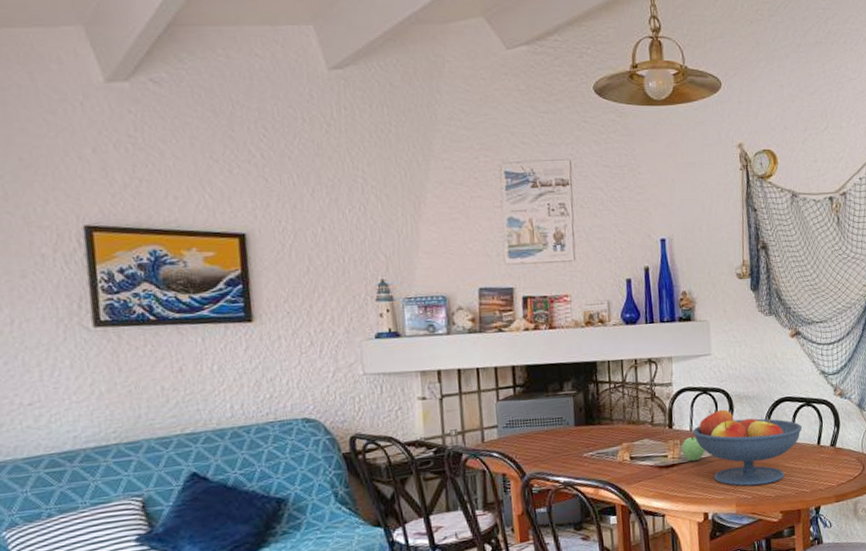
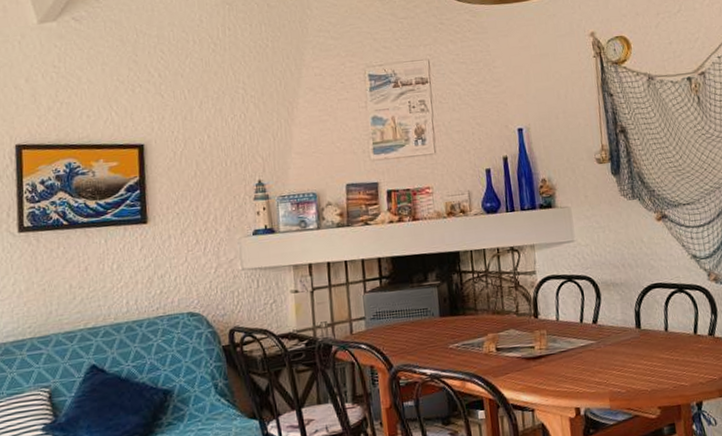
apple: present [681,436,705,461] -> none [548,326,573,353]
fruit bowl: present [692,409,802,486] -> none [558,297,676,379]

